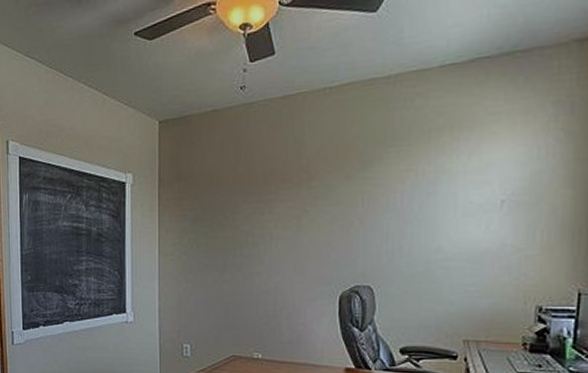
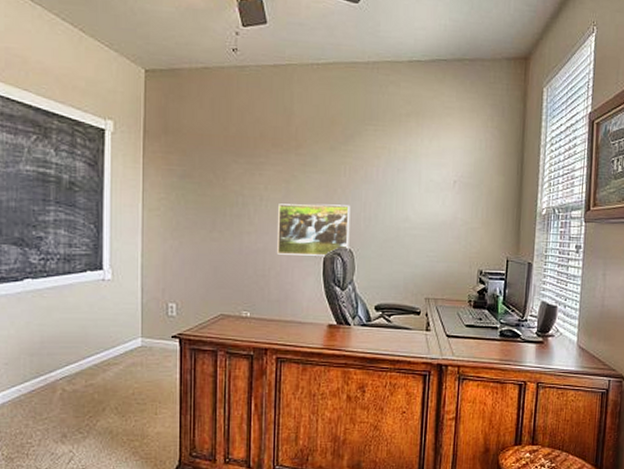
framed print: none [289,238,370,294] -> present [277,203,351,256]

